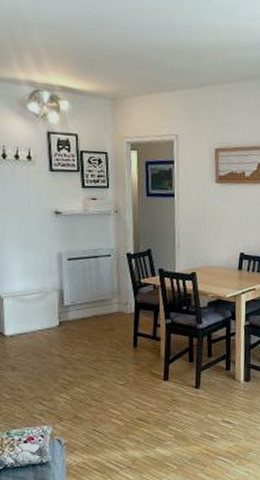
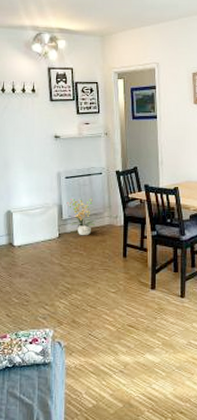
potted plant: none [68,281,103,324] -> present [66,197,96,236]

